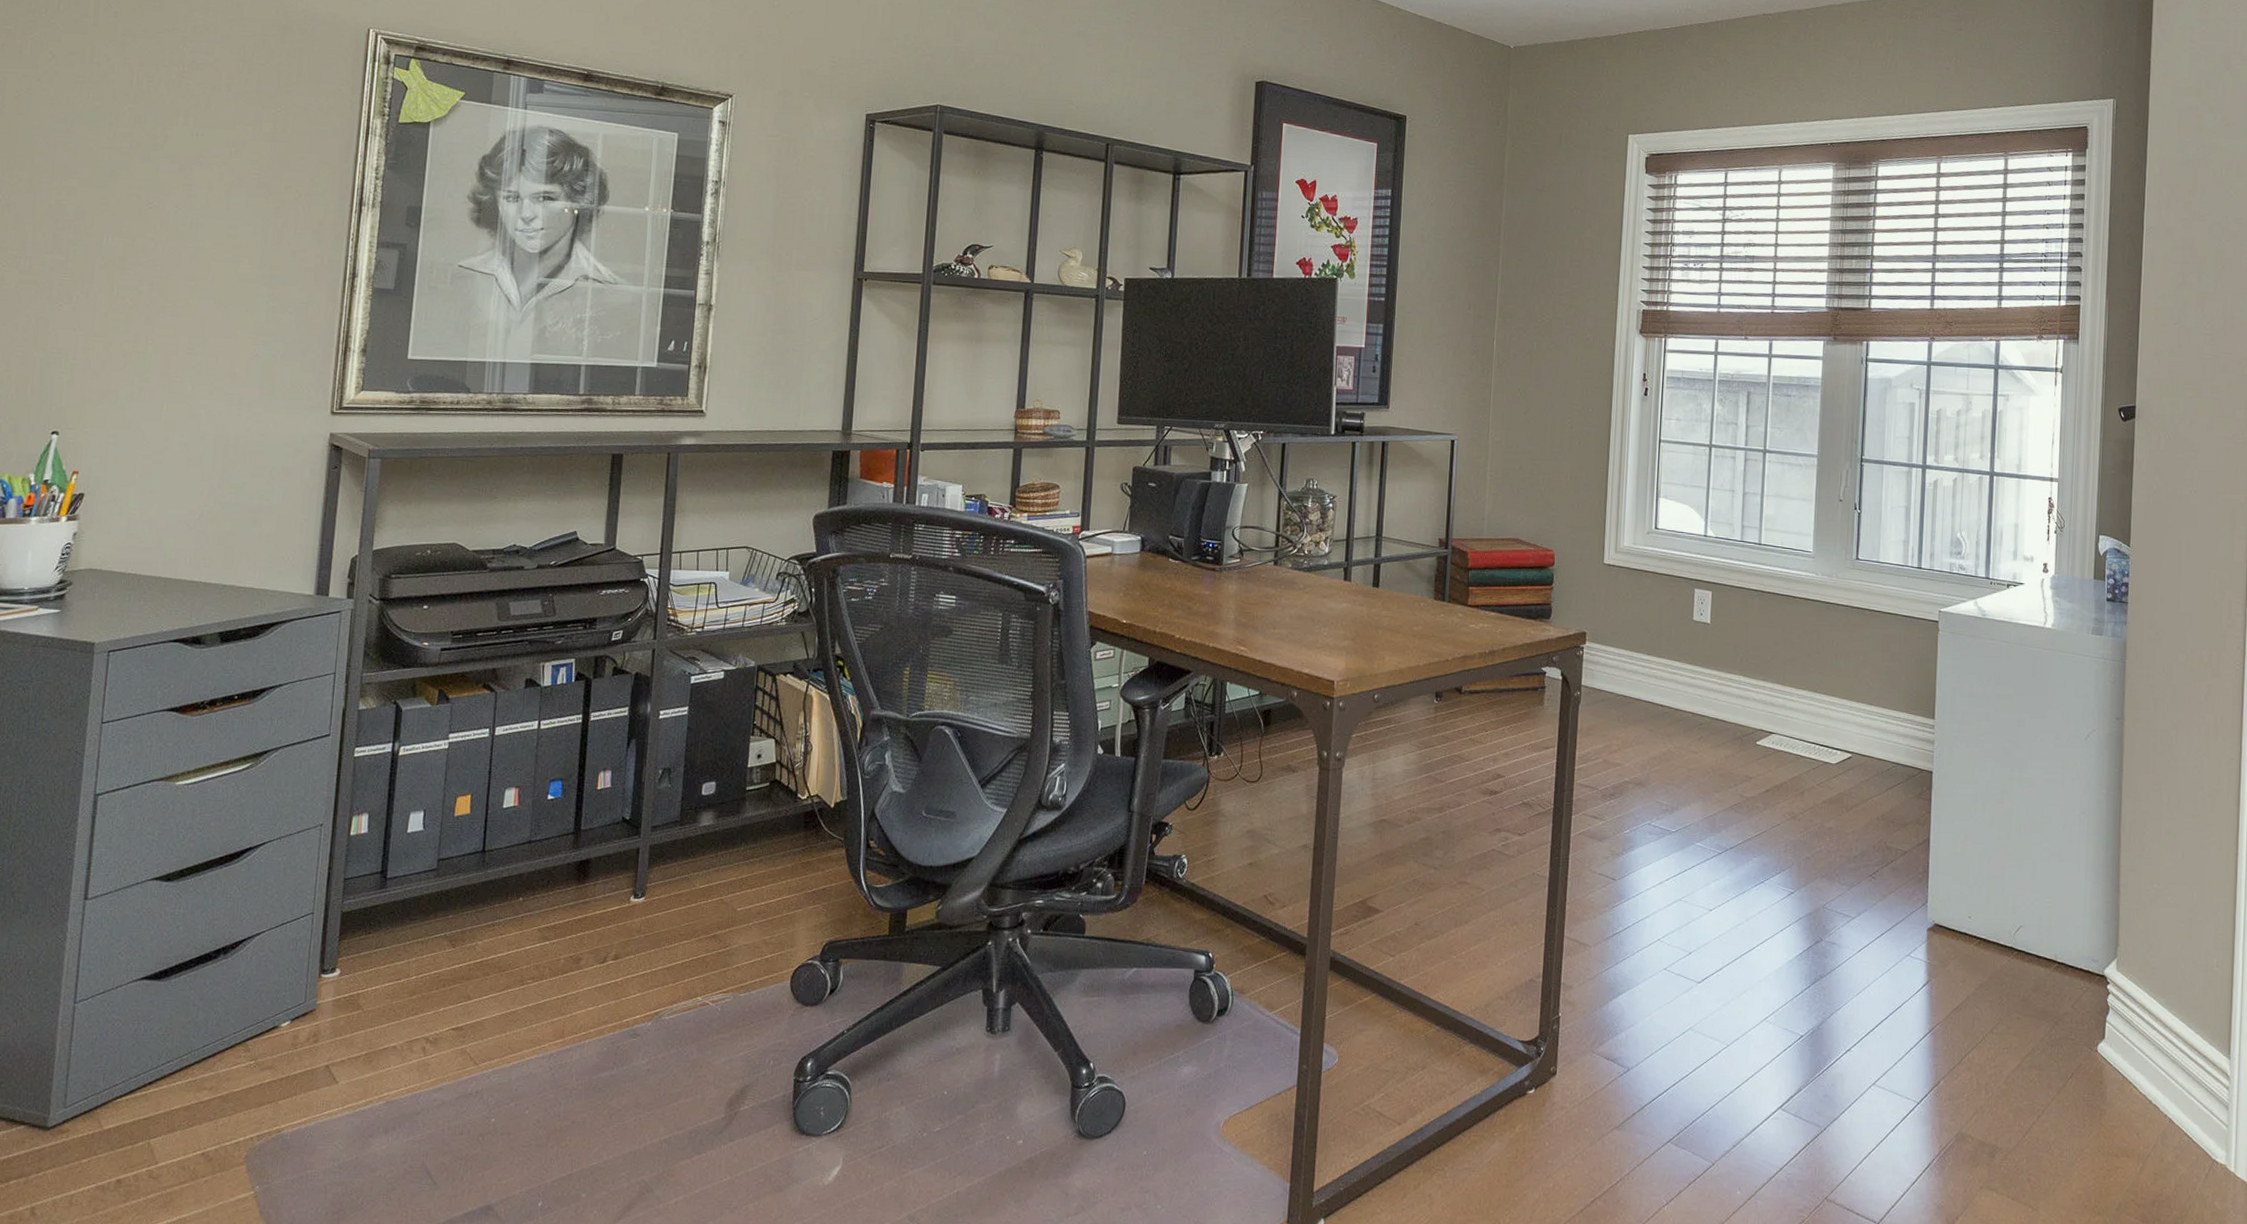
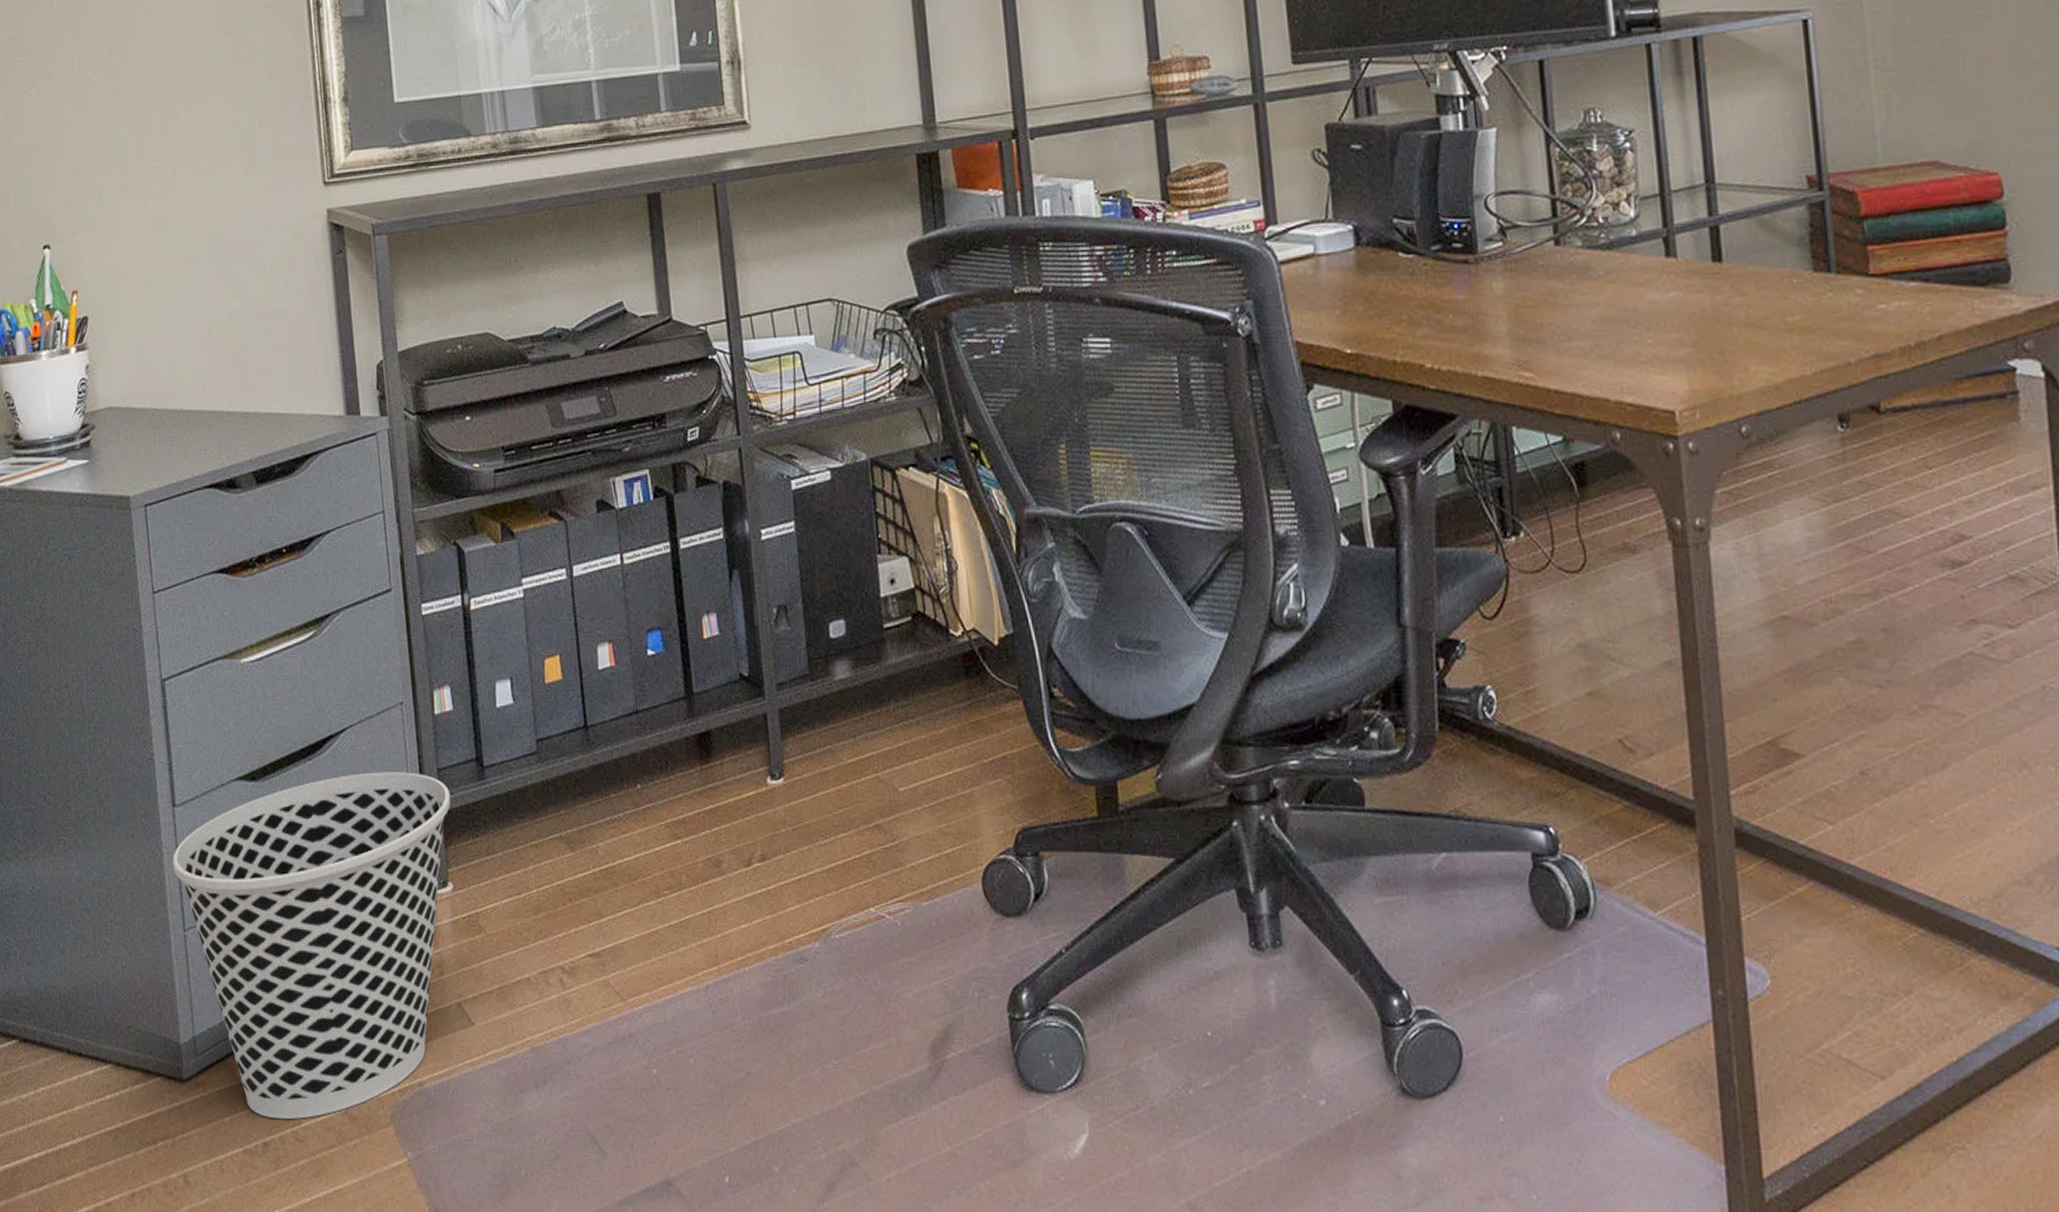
wastebasket: none [74,878,352,1161] -> present [172,772,451,1120]

